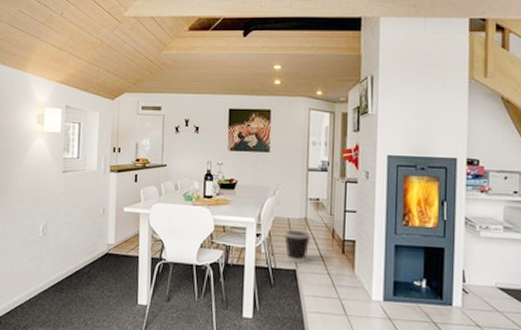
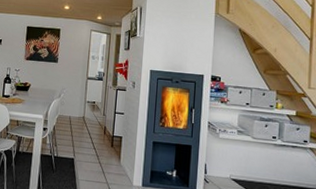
wastebasket: present [283,229,311,263] -> none [65,125,87,153]

